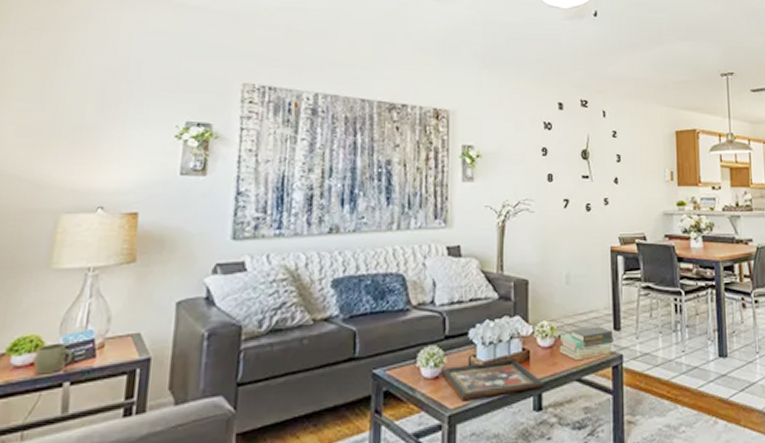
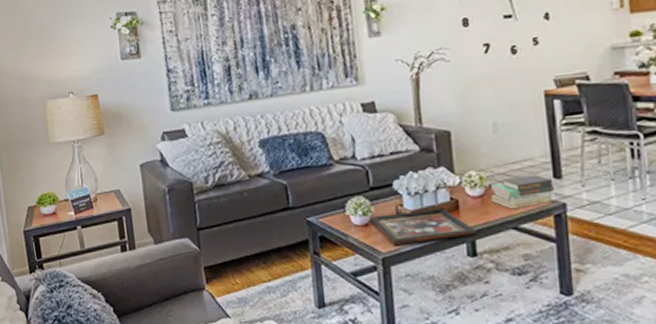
mug: present [33,342,74,375] -> none [54,197,79,221]

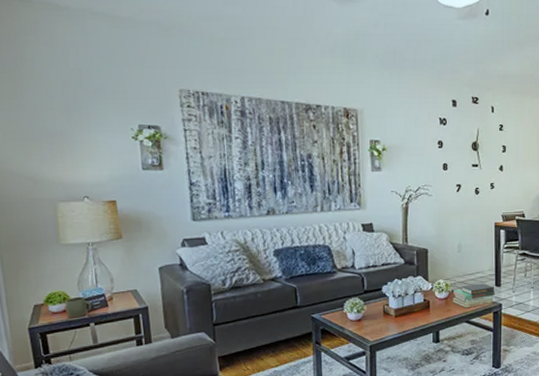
mug: none [54,197,79,221] -> present [65,296,92,318]
decorative tray: present [370,208,477,246] -> none [363,307,441,336]

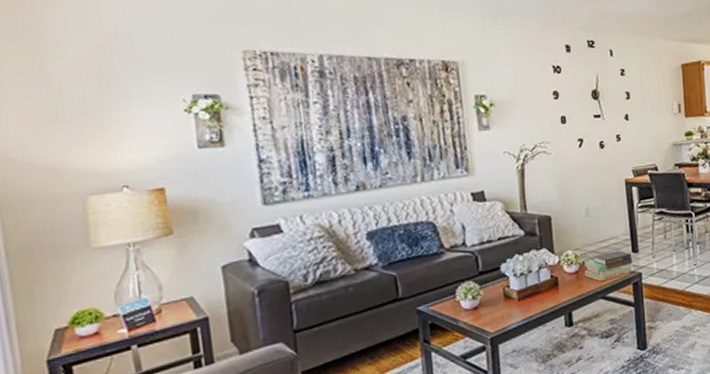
mug: present [65,296,92,318] -> none [97,312,134,342]

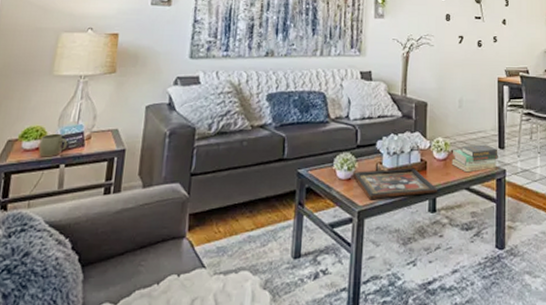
mug: none [97,312,134,342] -> present [38,133,68,157]
decorative tray: none [479,286,573,325] -> present [353,168,438,200]

